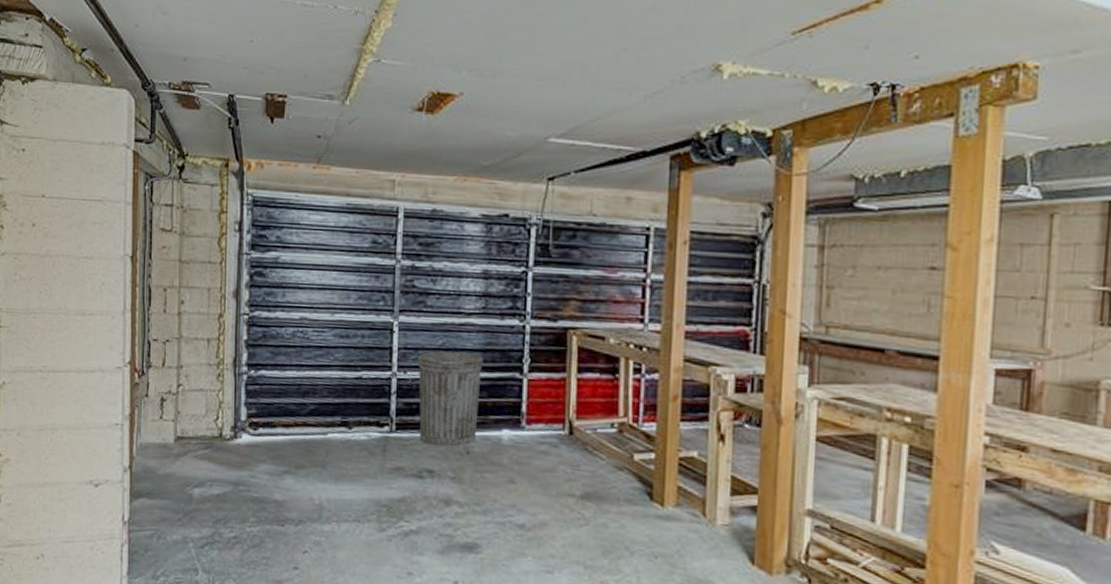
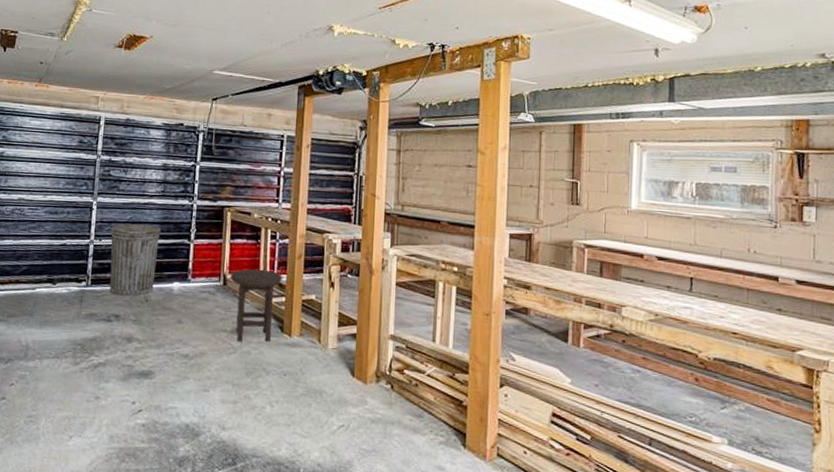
stool: none [578,413,651,512] -> present [230,269,282,342]

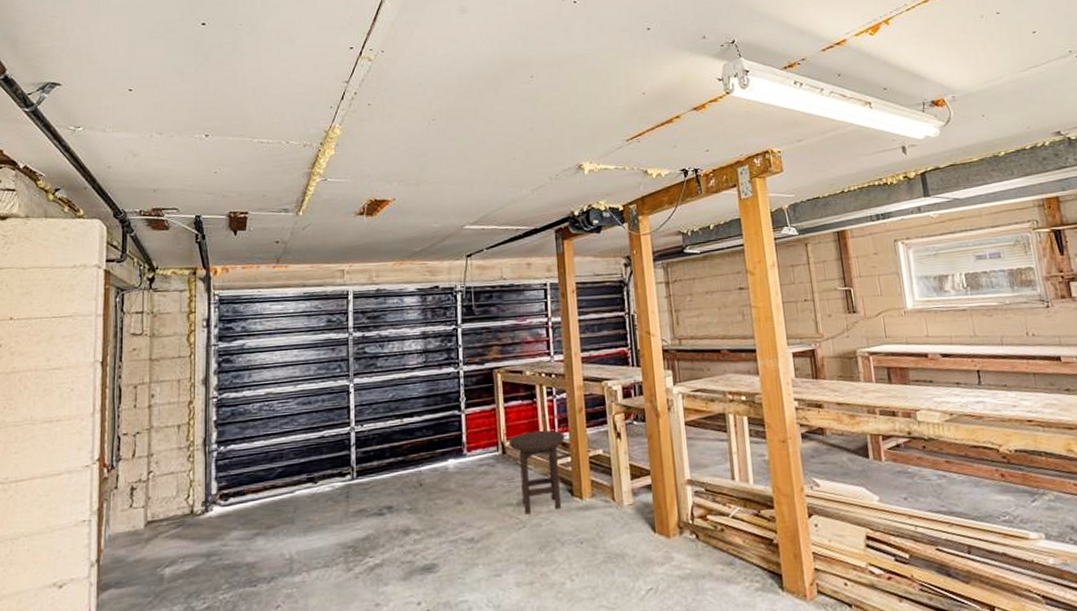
trash can: present [110,223,161,297] -> none [372,400,428,484]

